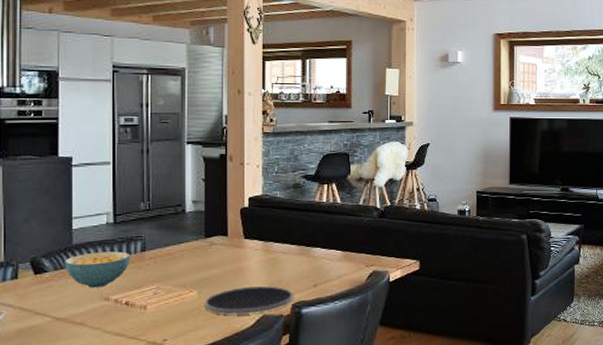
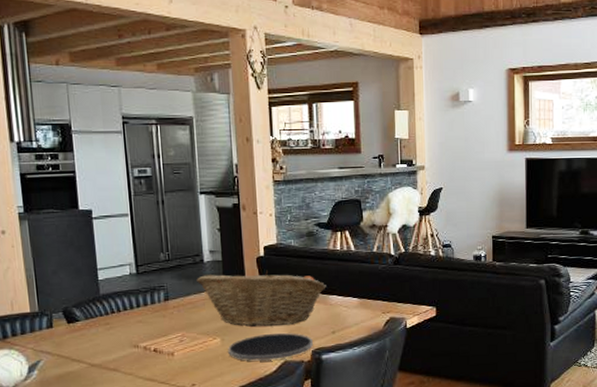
cereal bowl: present [65,251,131,288] -> none [94,301,156,336]
fruit basket: none [177,221,310,279] -> present [196,270,326,327]

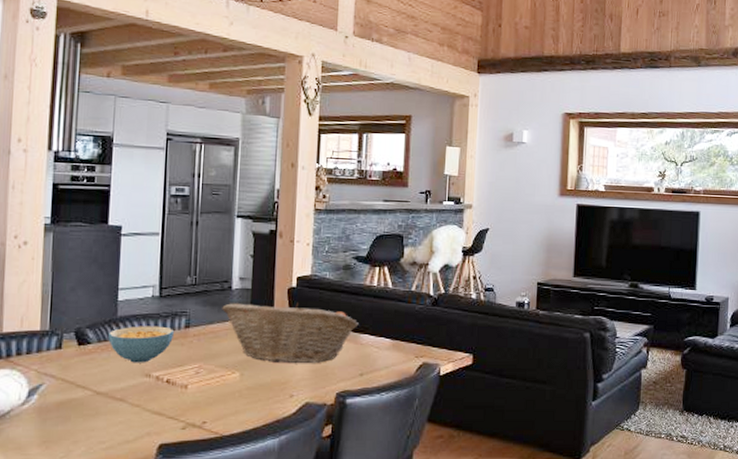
cereal bowl: none [94,301,156,336] -> present [108,326,175,363]
plate: present [228,332,313,361] -> none [246,371,338,402]

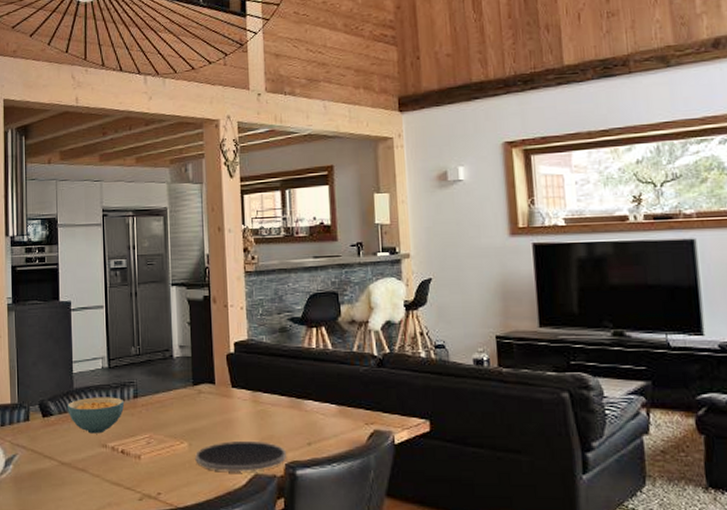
fruit basket: present [222,302,359,363] -> none [166,368,301,432]
plate: none [246,371,338,402] -> present [195,440,286,473]

